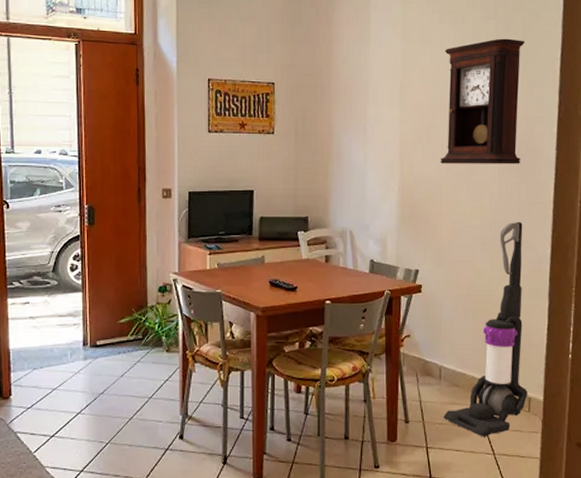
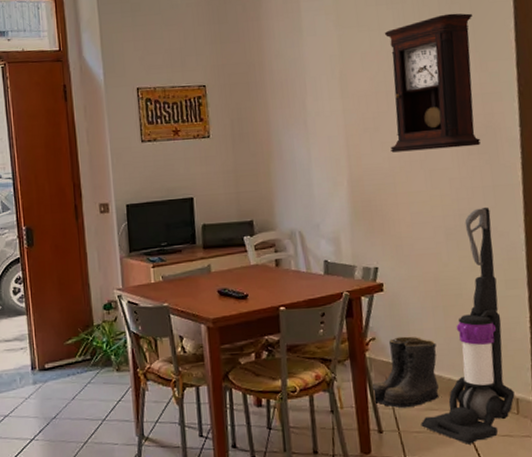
boots: none [401,335,464,402] -> present [370,336,440,409]

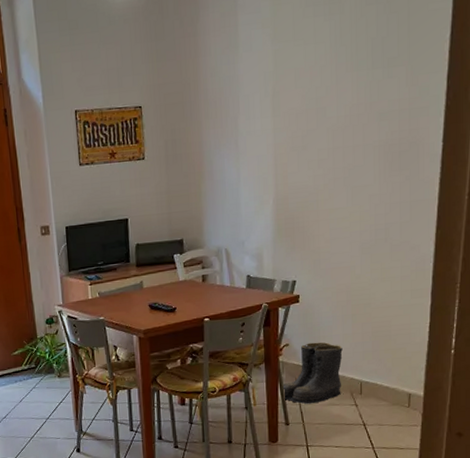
pendulum clock: present [384,13,481,153] -> none [316,23,409,171]
vacuum cleaner: present [420,207,515,445] -> none [323,221,408,433]

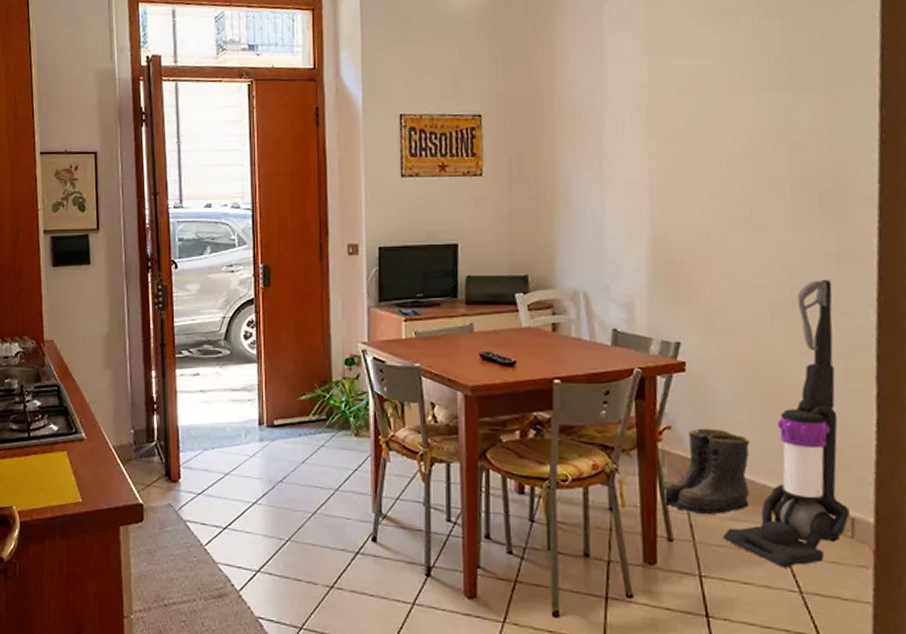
vacuum cleaner: none [323,221,408,433] -> present [723,279,850,568]

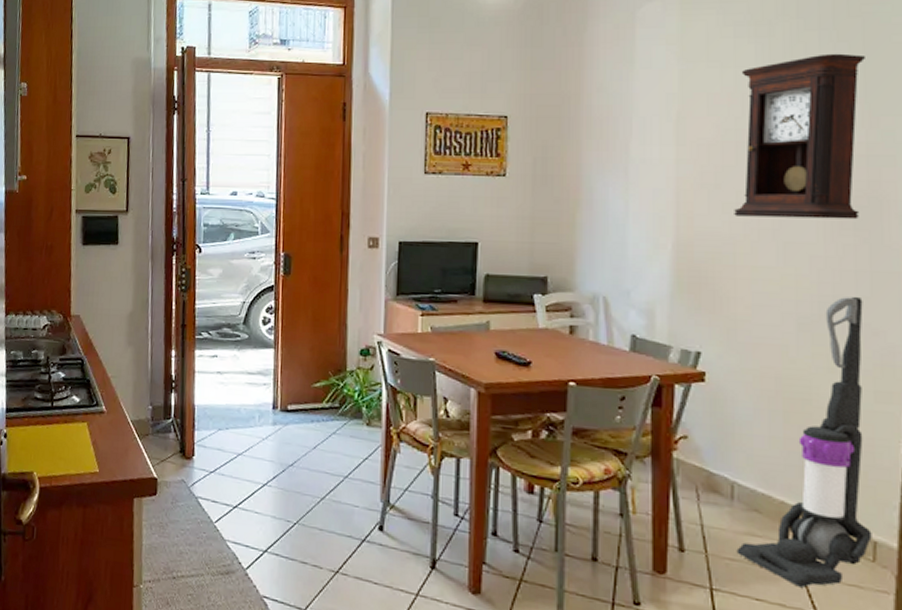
boots: present [661,428,750,515] -> none [674,439,769,528]
pendulum clock: none [706,40,826,206] -> present [734,53,865,220]

